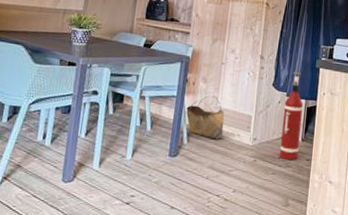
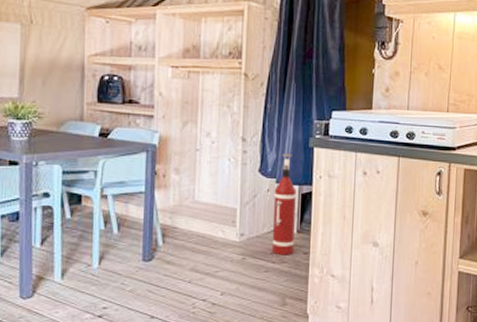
basket: present [186,95,225,140] -> none [158,188,205,239]

